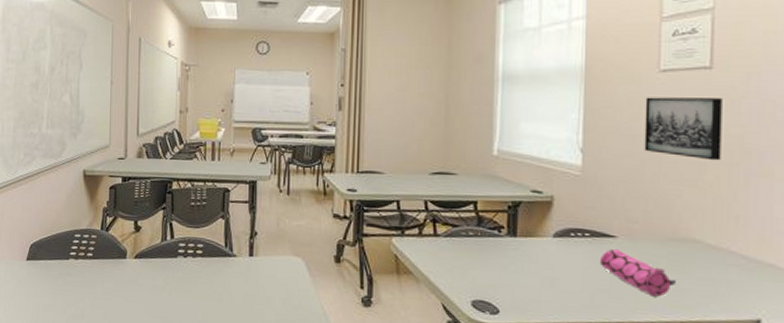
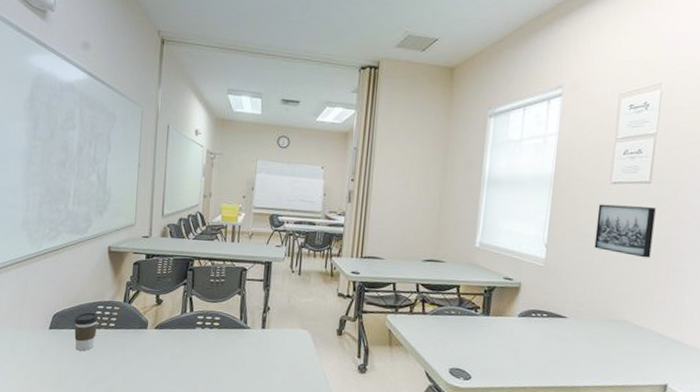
coffee cup: none [51,241,76,284] -> present [74,312,98,351]
pencil case: present [599,248,677,297] -> none [552,327,610,366]

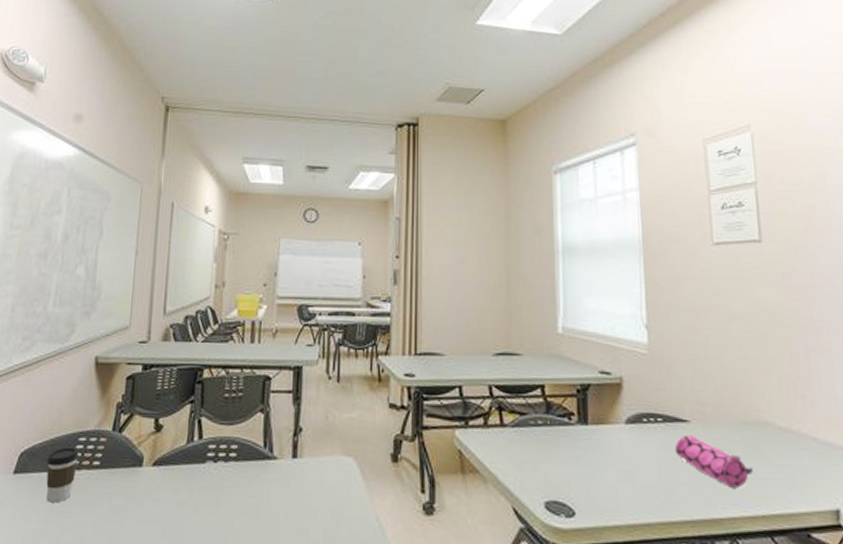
pencil case: none [552,327,610,366] -> present [674,434,754,488]
wall art: present [594,204,656,258] -> none [703,270,781,336]

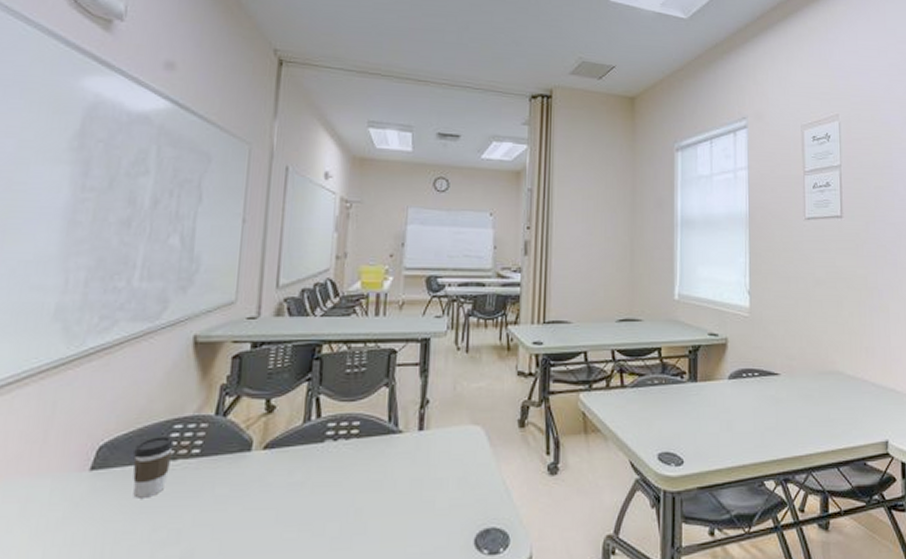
pencil case: present [674,434,754,488] -> none [767,385,828,429]

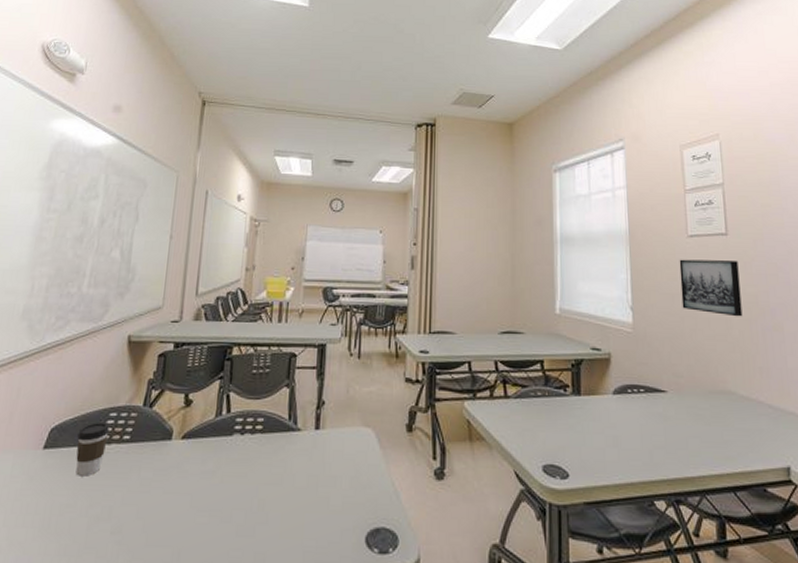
wall art: none [796,242,853,299] -> present [679,259,743,317]

